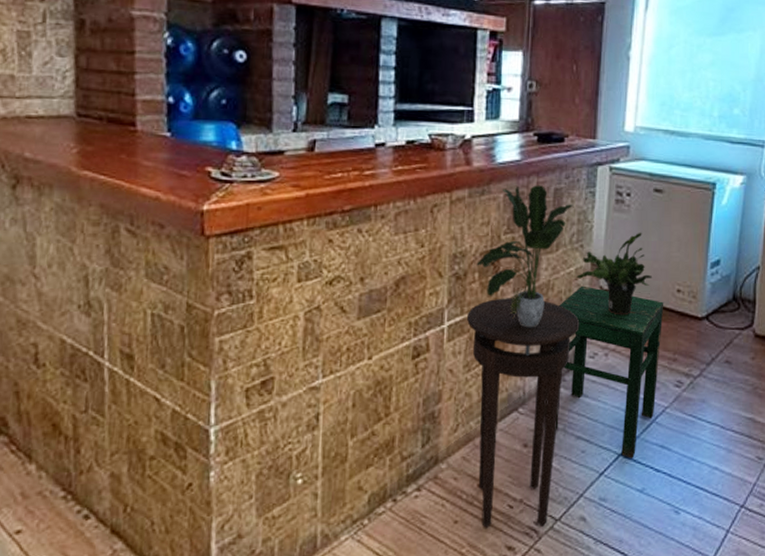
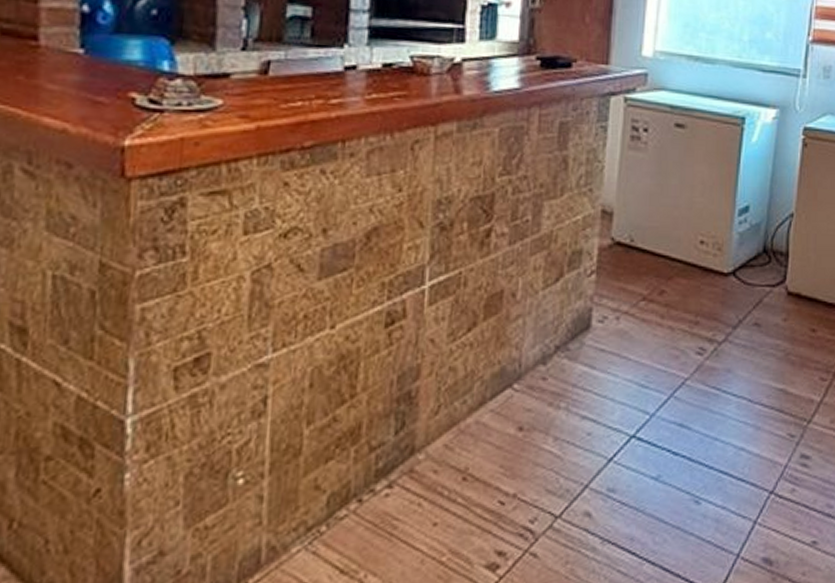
stool: present [466,298,580,528] -> none [452,252,587,530]
potted plant: present [476,184,573,328] -> none [465,117,581,288]
stool: present [543,285,664,459] -> none [542,237,685,440]
potted plant: present [577,232,652,316] -> none [584,173,671,272]

